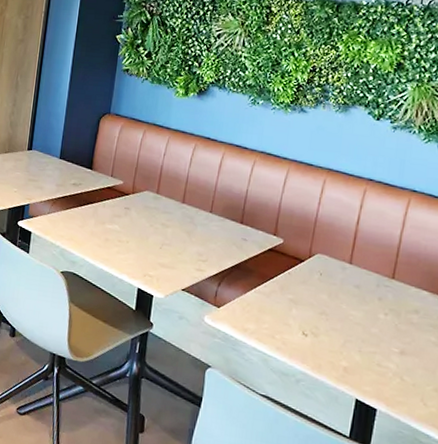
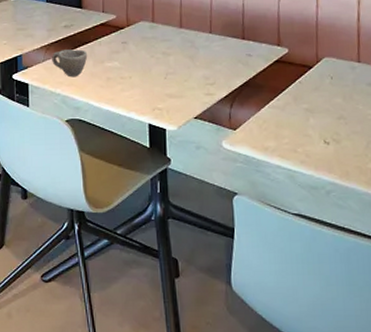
cup: none [56,206,91,233] -> present [52,49,88,78]

